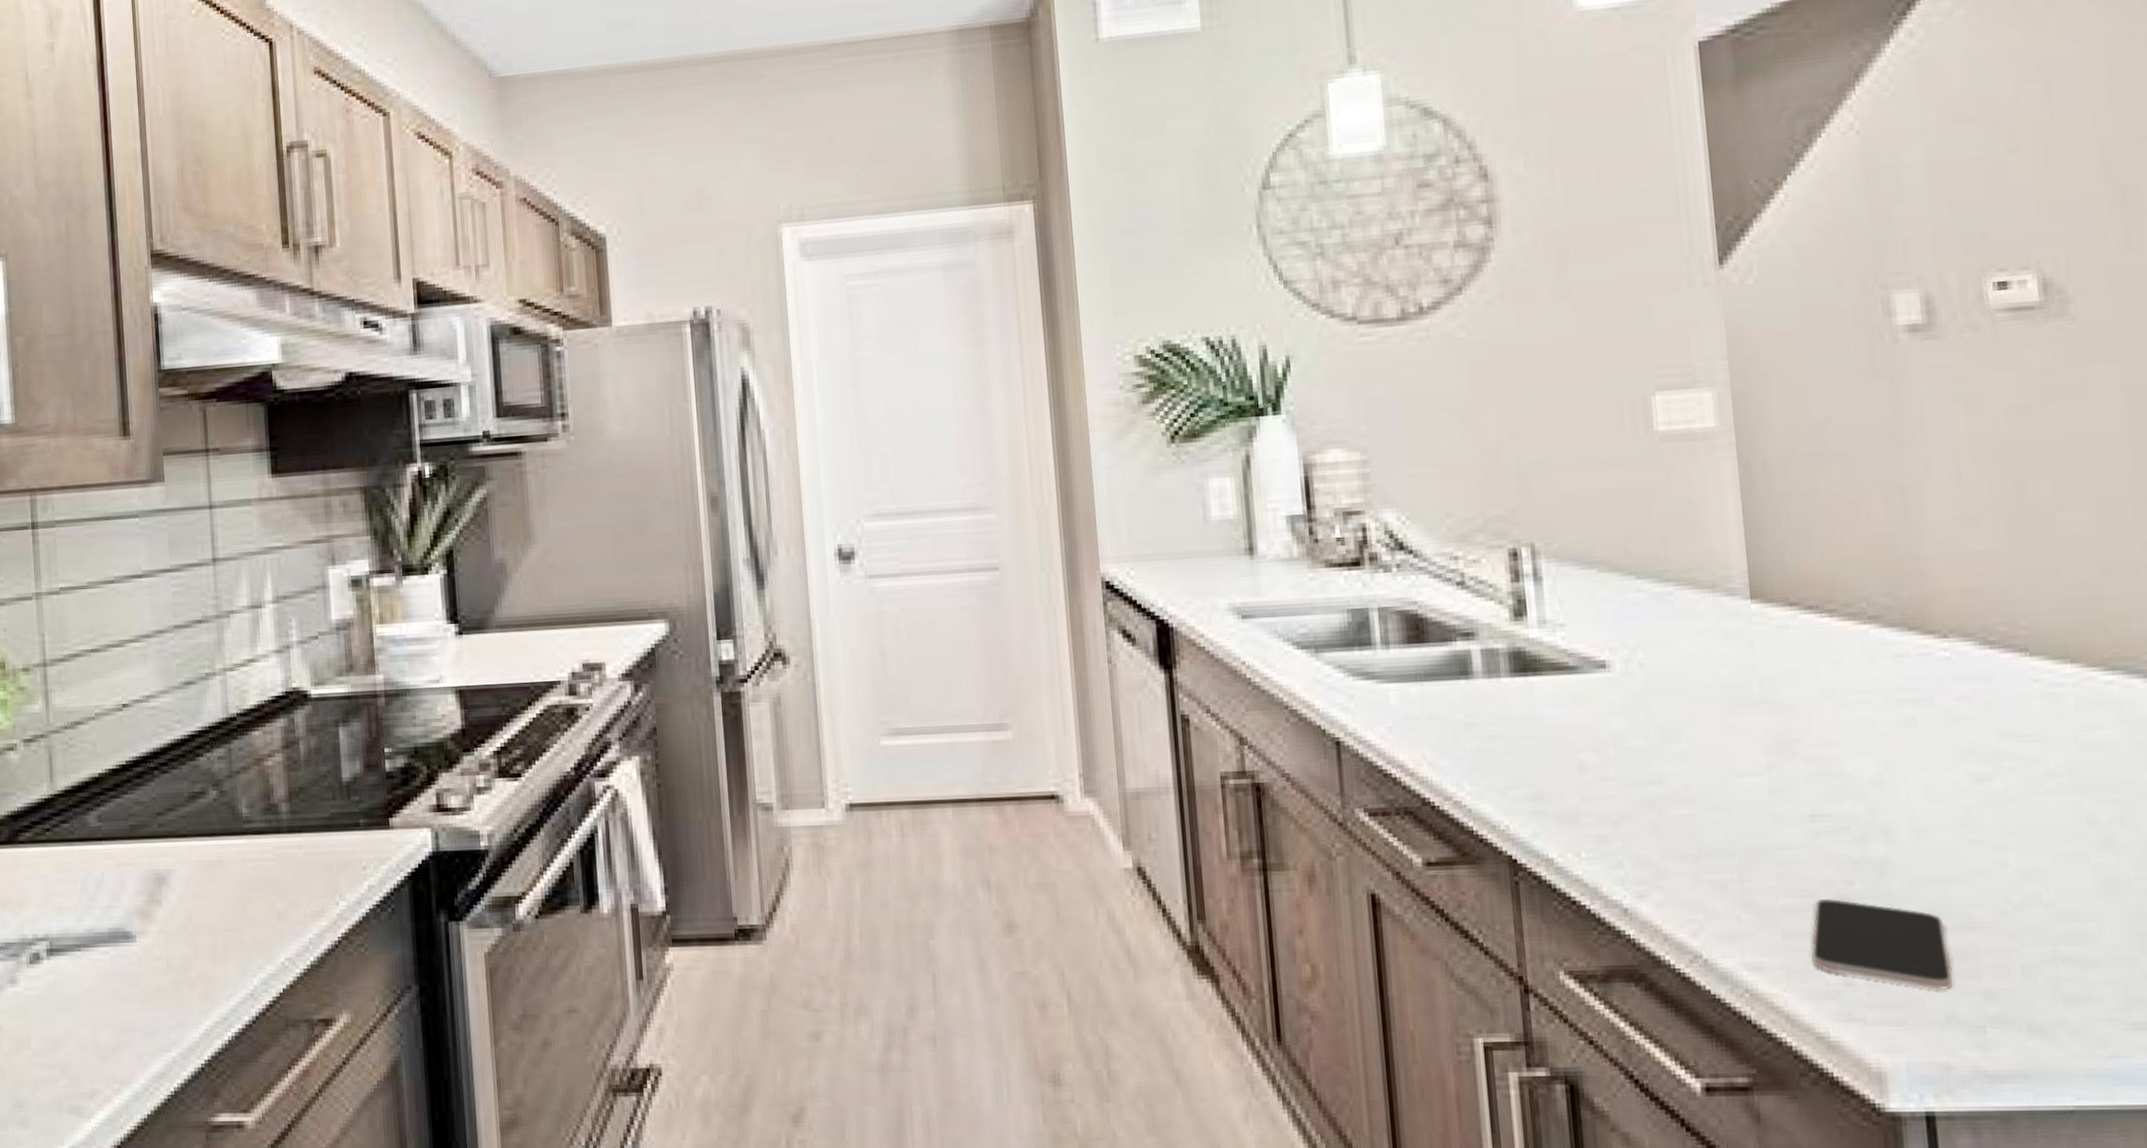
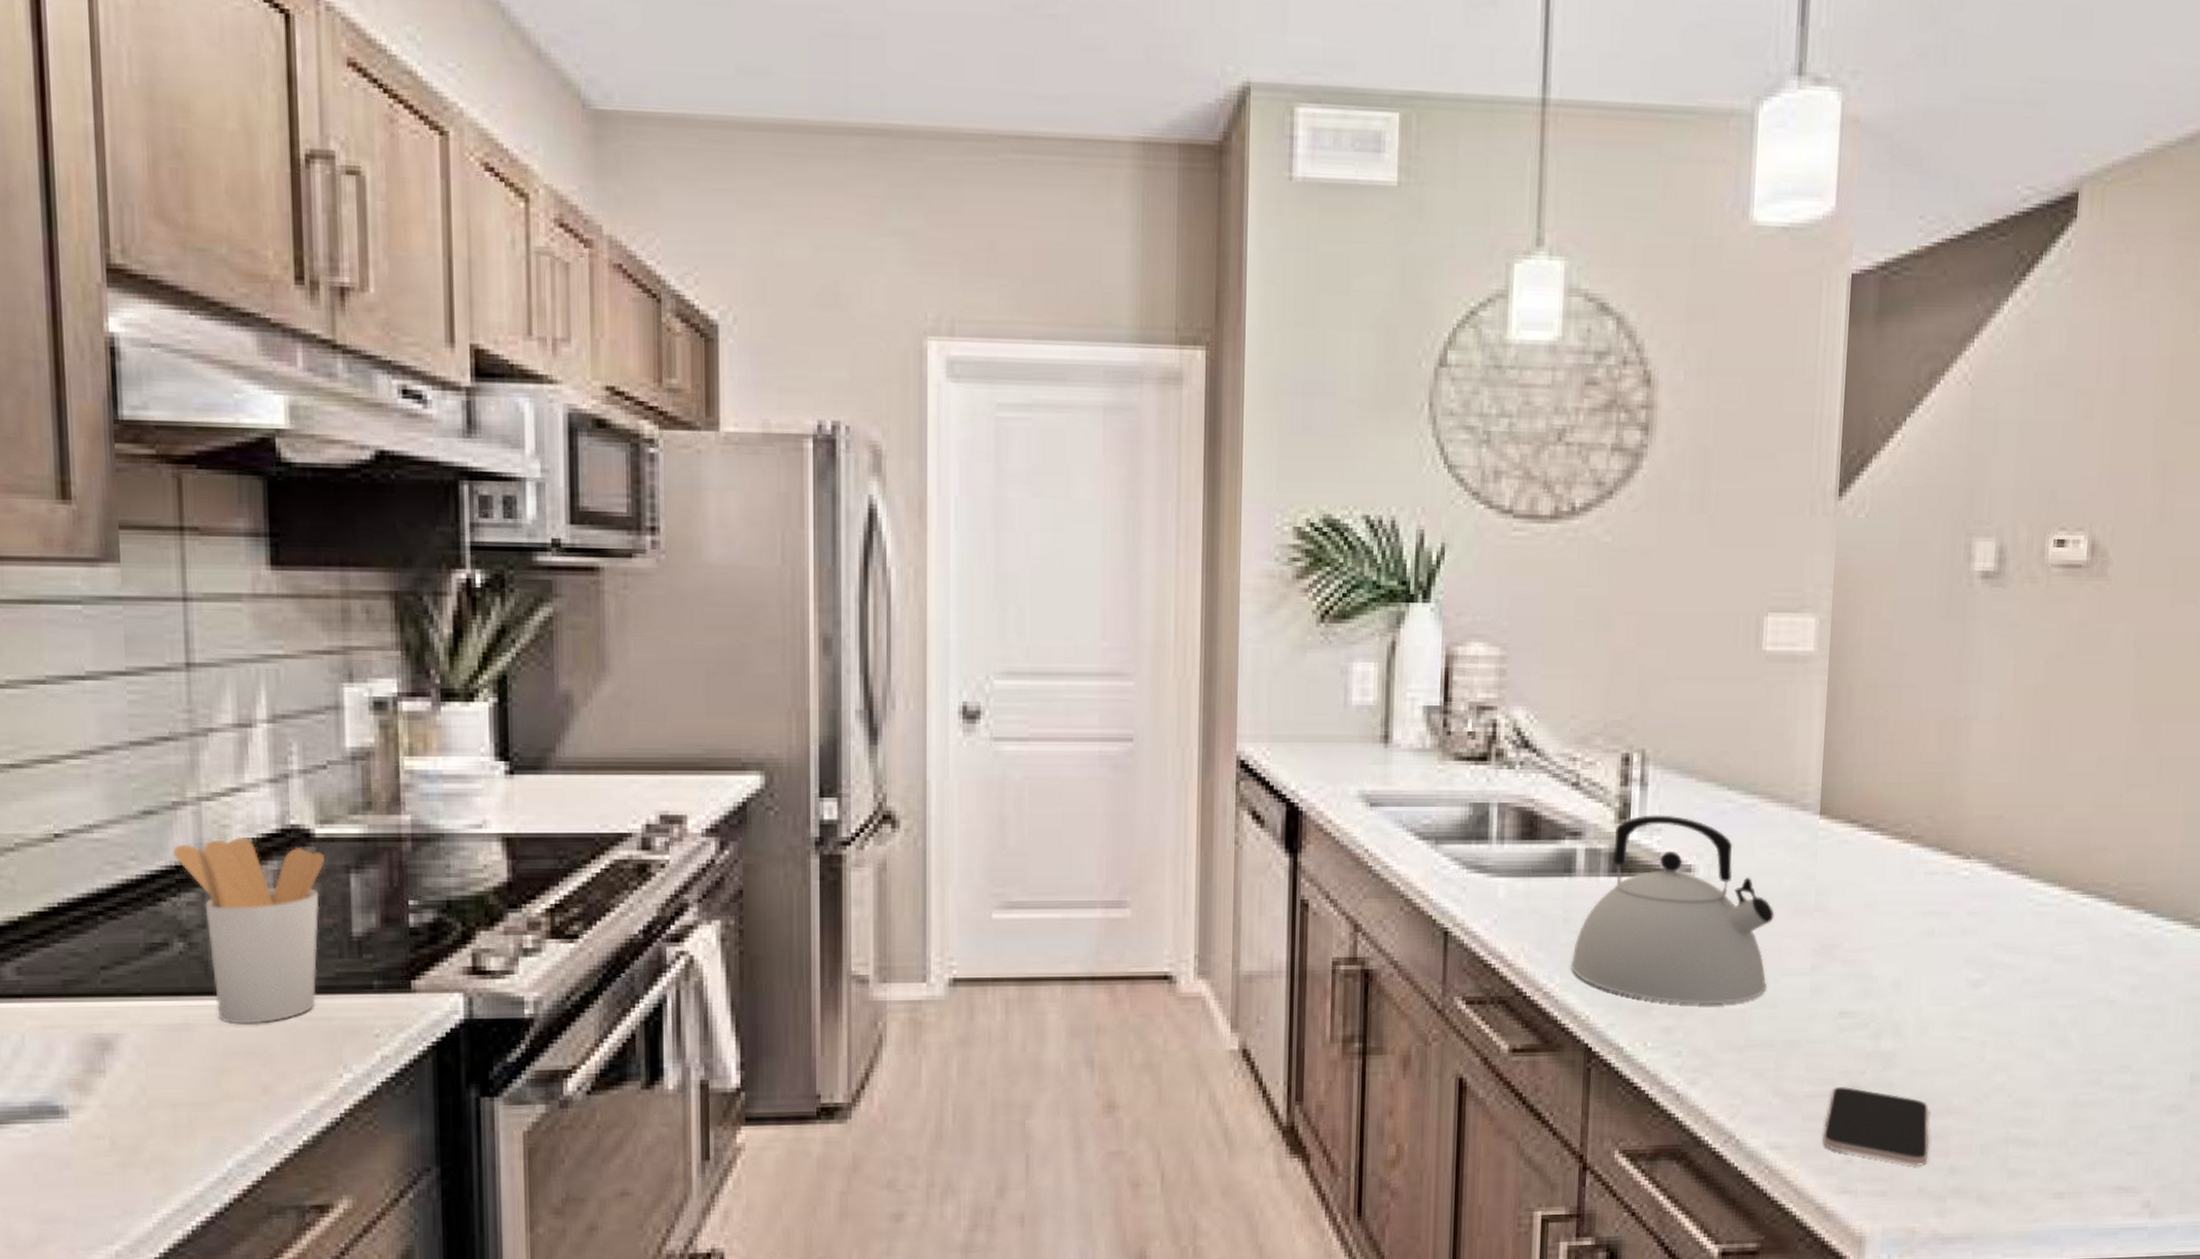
utensil holder: none [206,699,319,860] -> present [172,836,324,1025]
kettle: none [1481,609,1715,811] -> present [1571,815,1774,1005]

